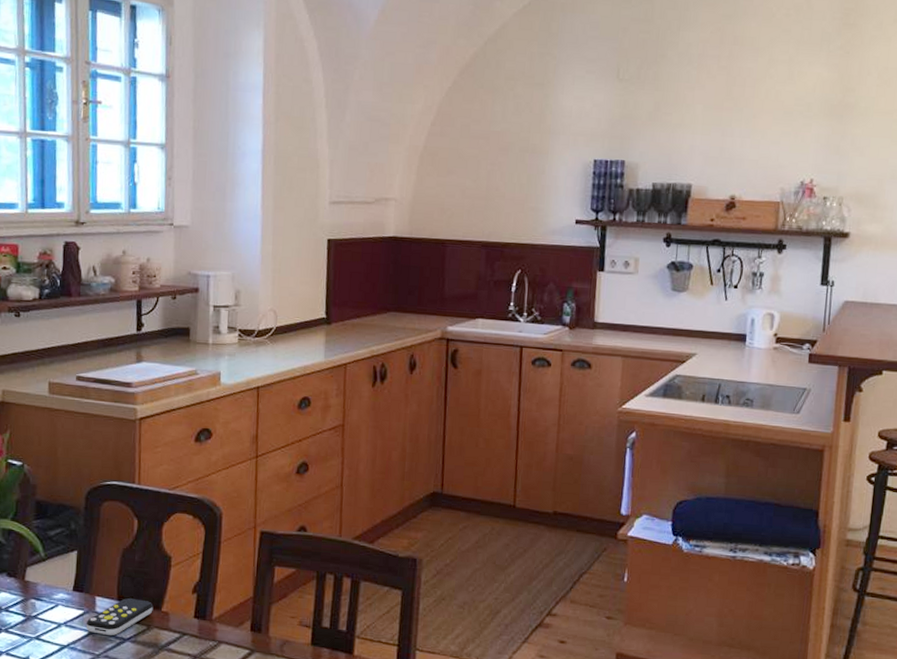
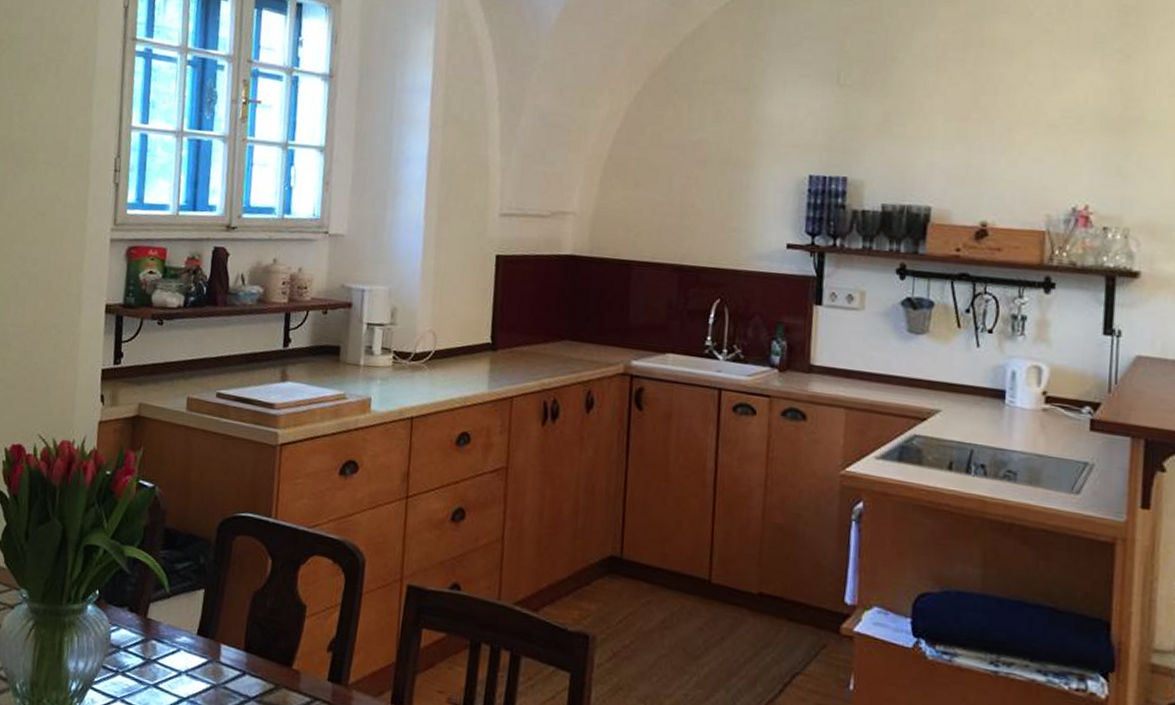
remote control: present [86,598,153,636] -> none [208,649,283,692]

